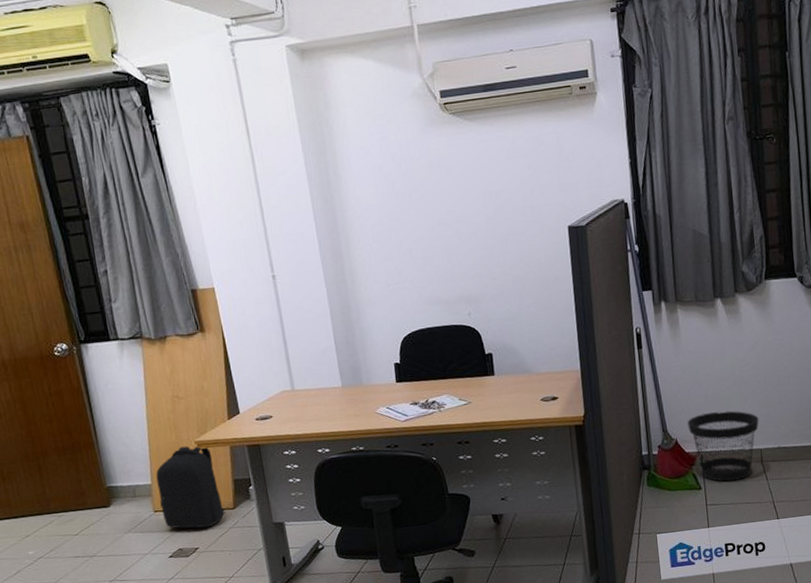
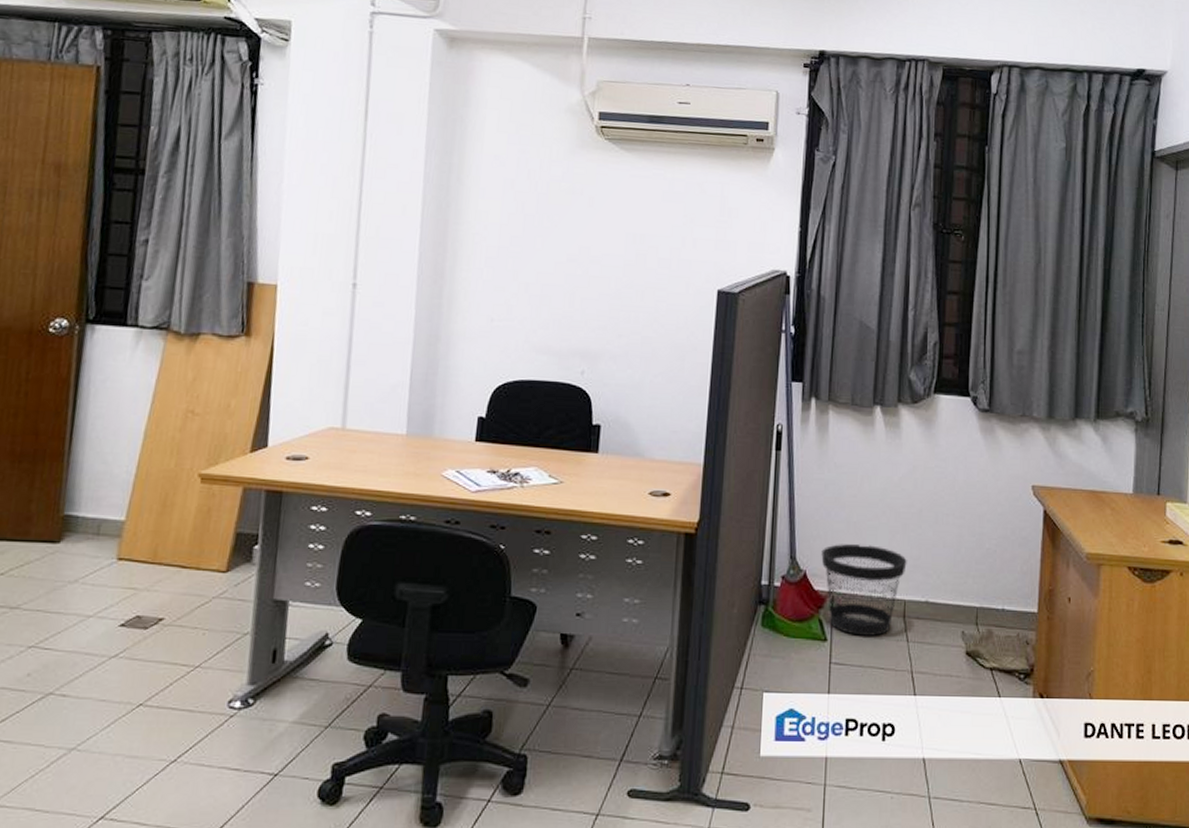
backpack: present [156,445,226,529] -> none [127,477,217,593]

